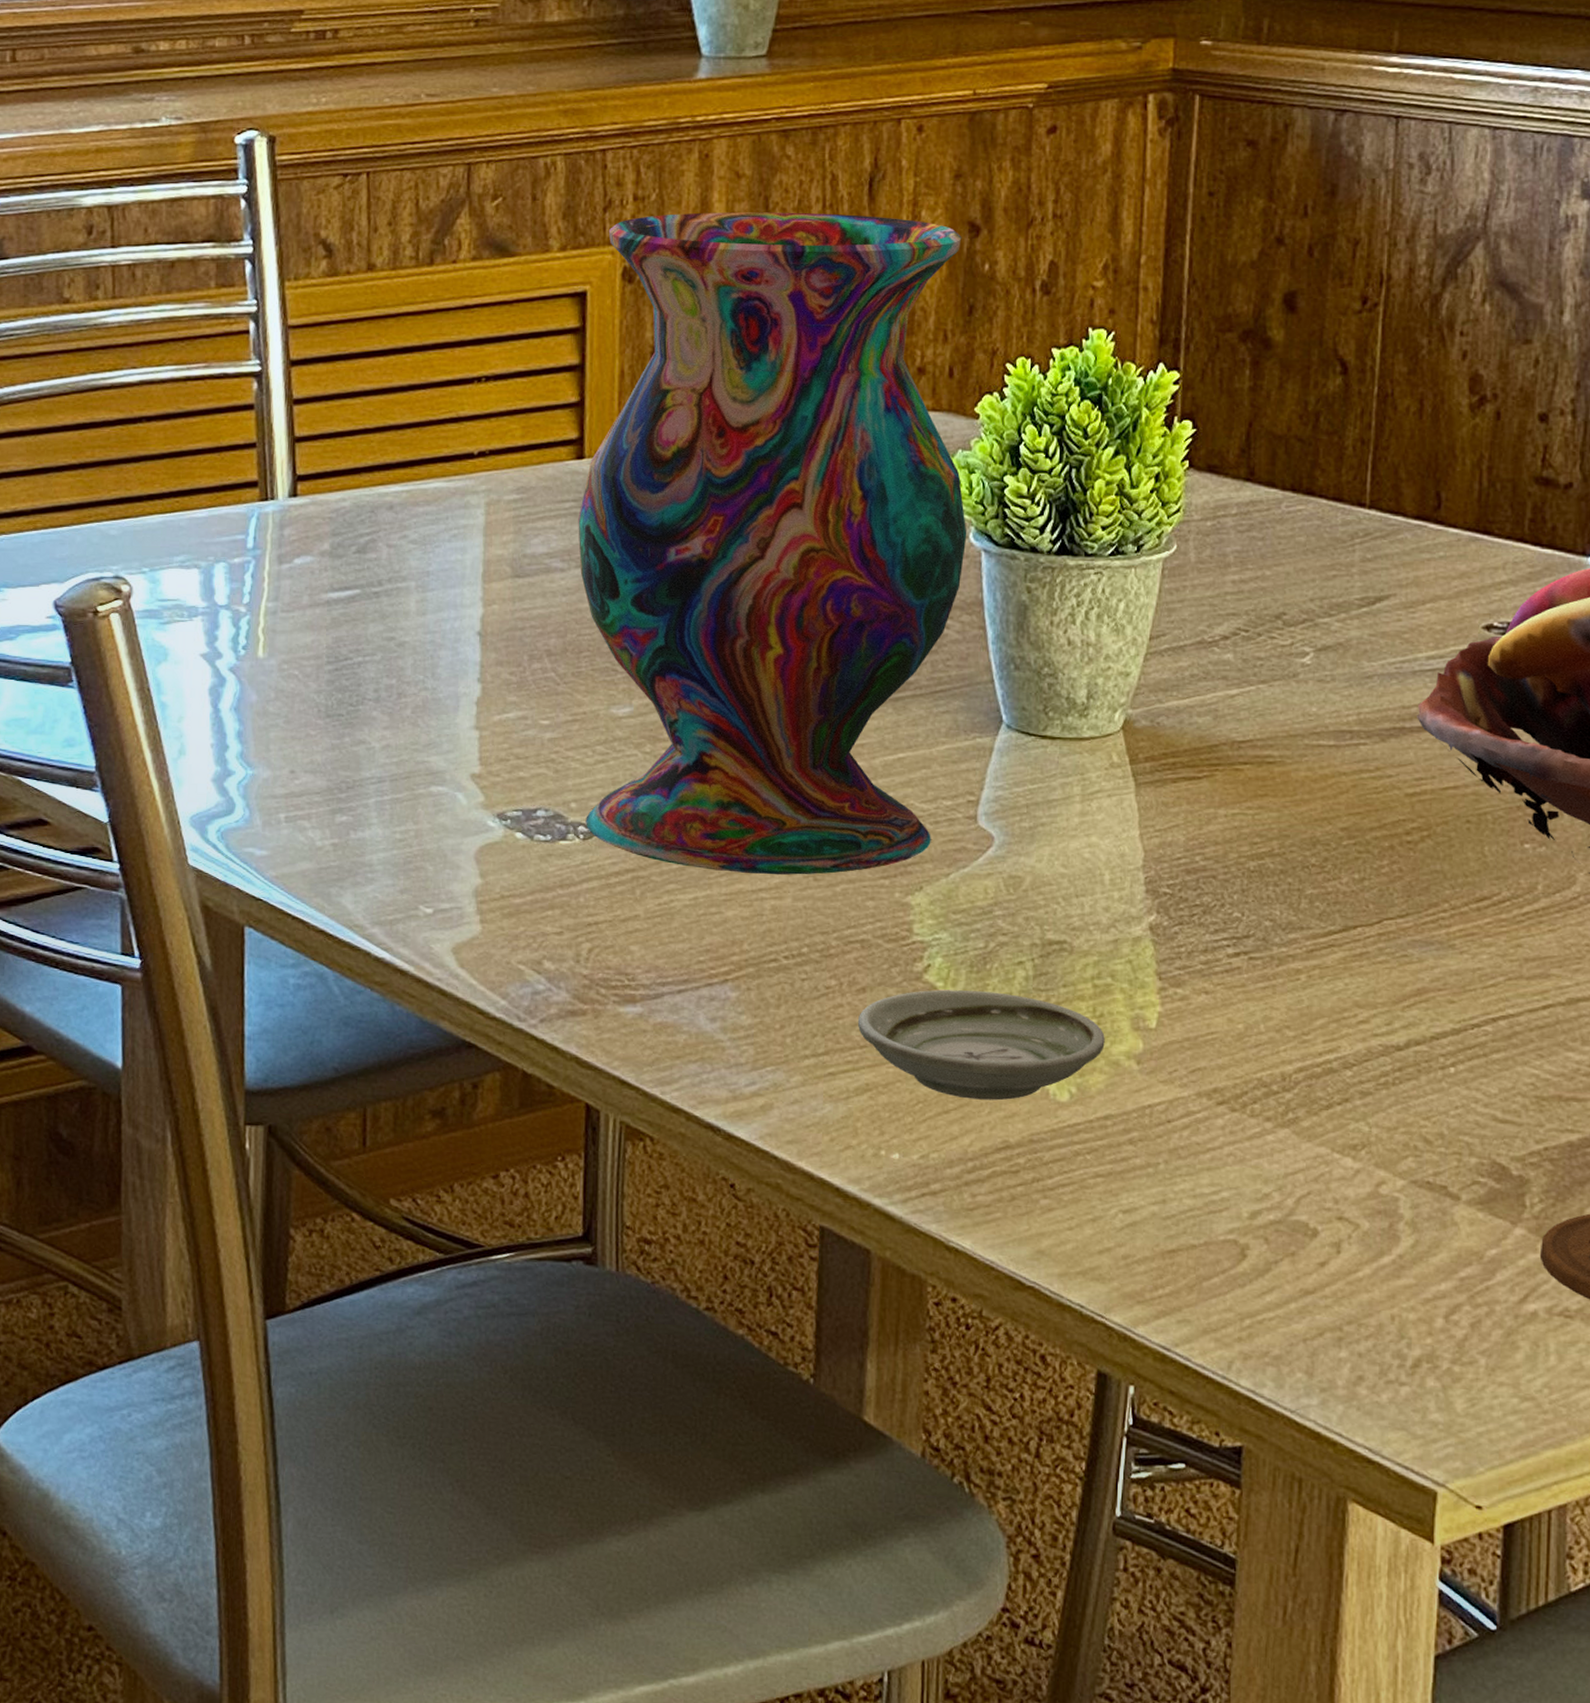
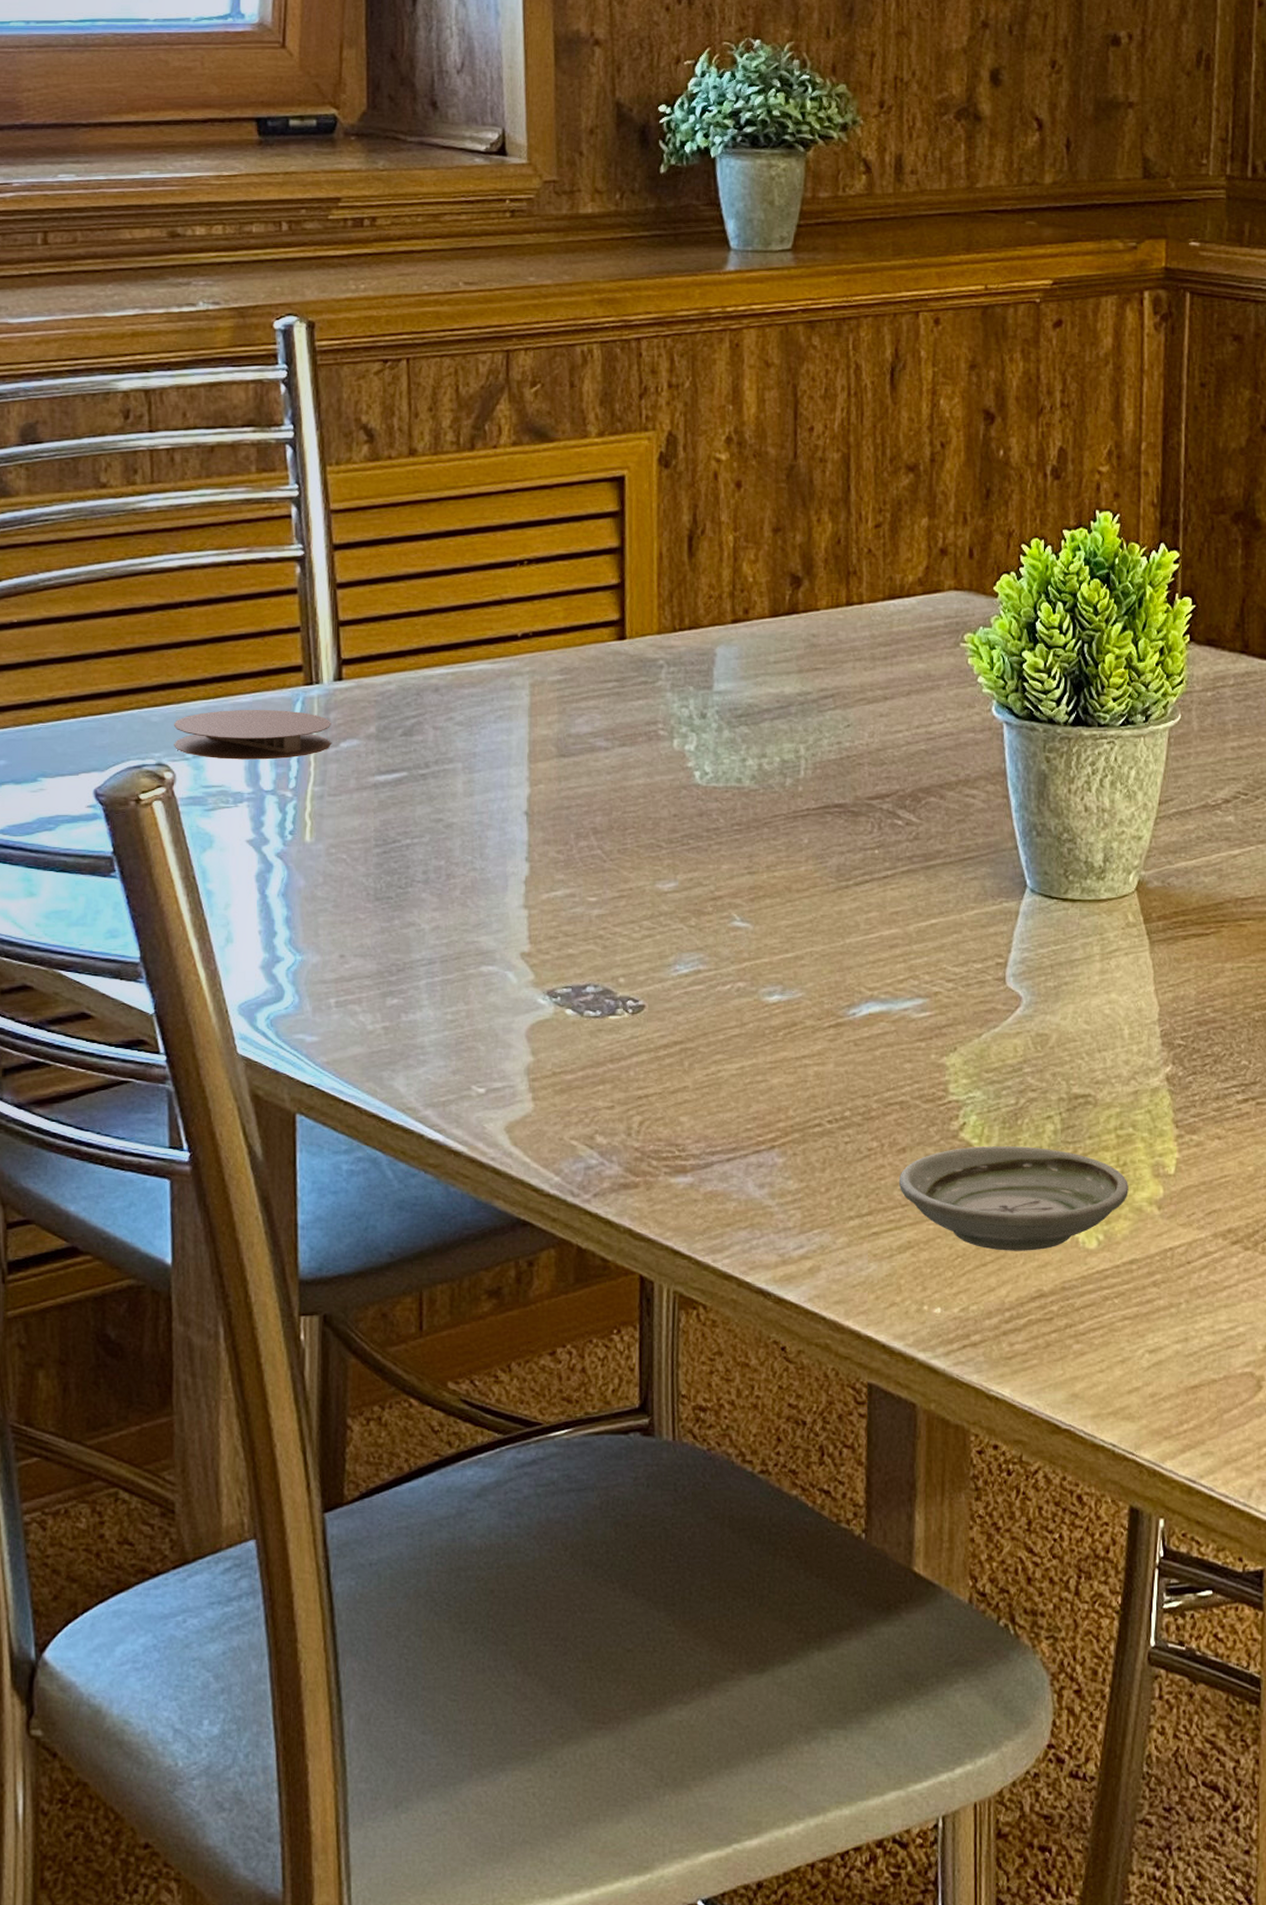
coaster: none [131,524,286,575] -> present [173,709,332,760]
vase: present [578,212,967,875] -> none [621,400,990,1042]

